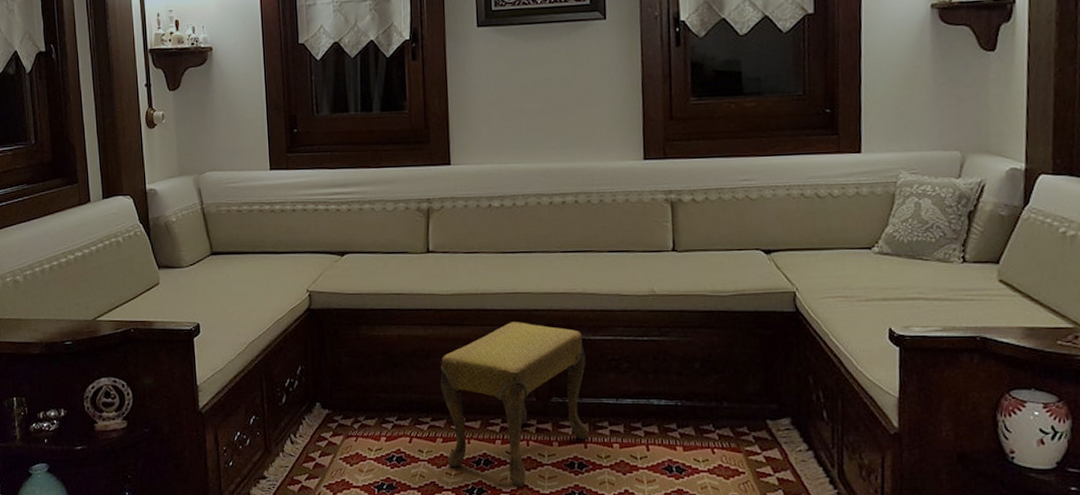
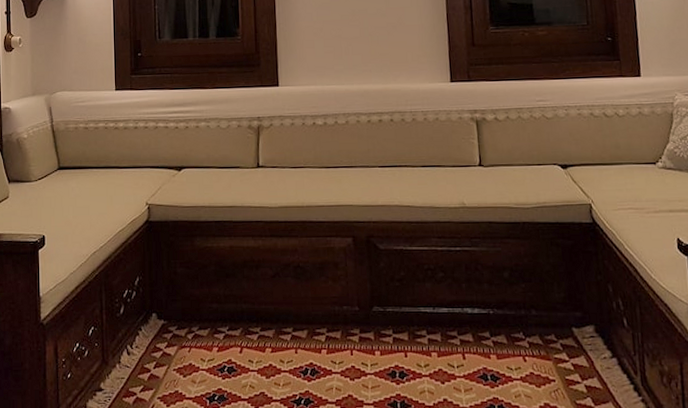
footstool: present [440,322,588,487] -> none [269,233,408,397]

